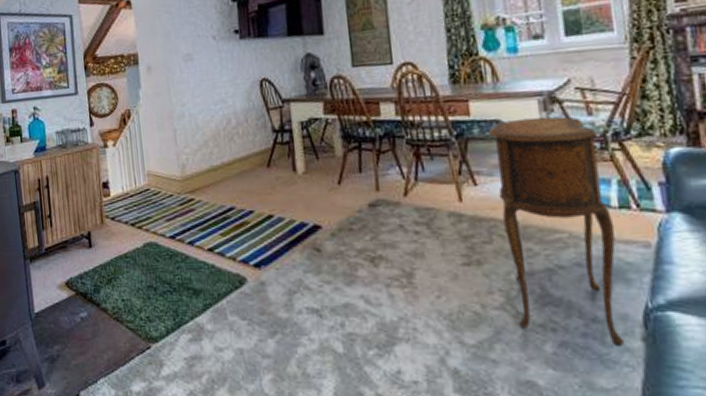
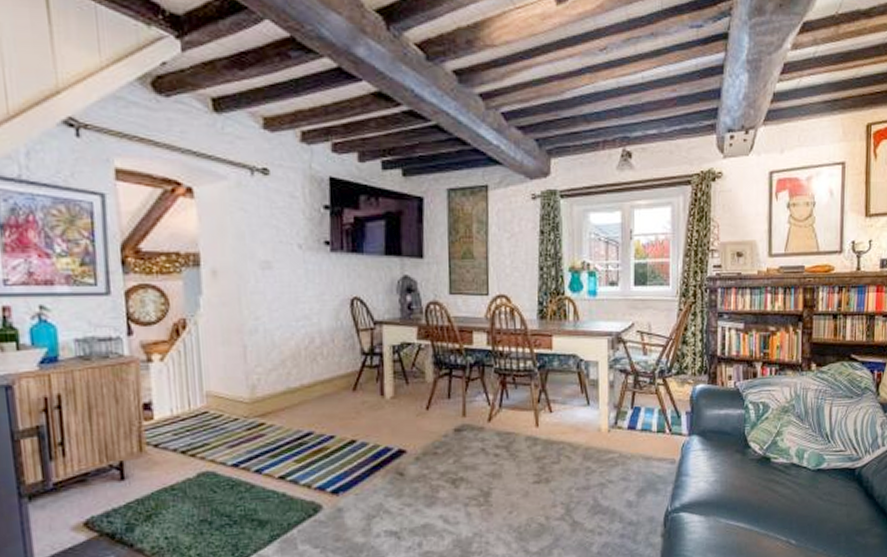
side table: present [489,116,625,348] -> none [567,354,653,544]

